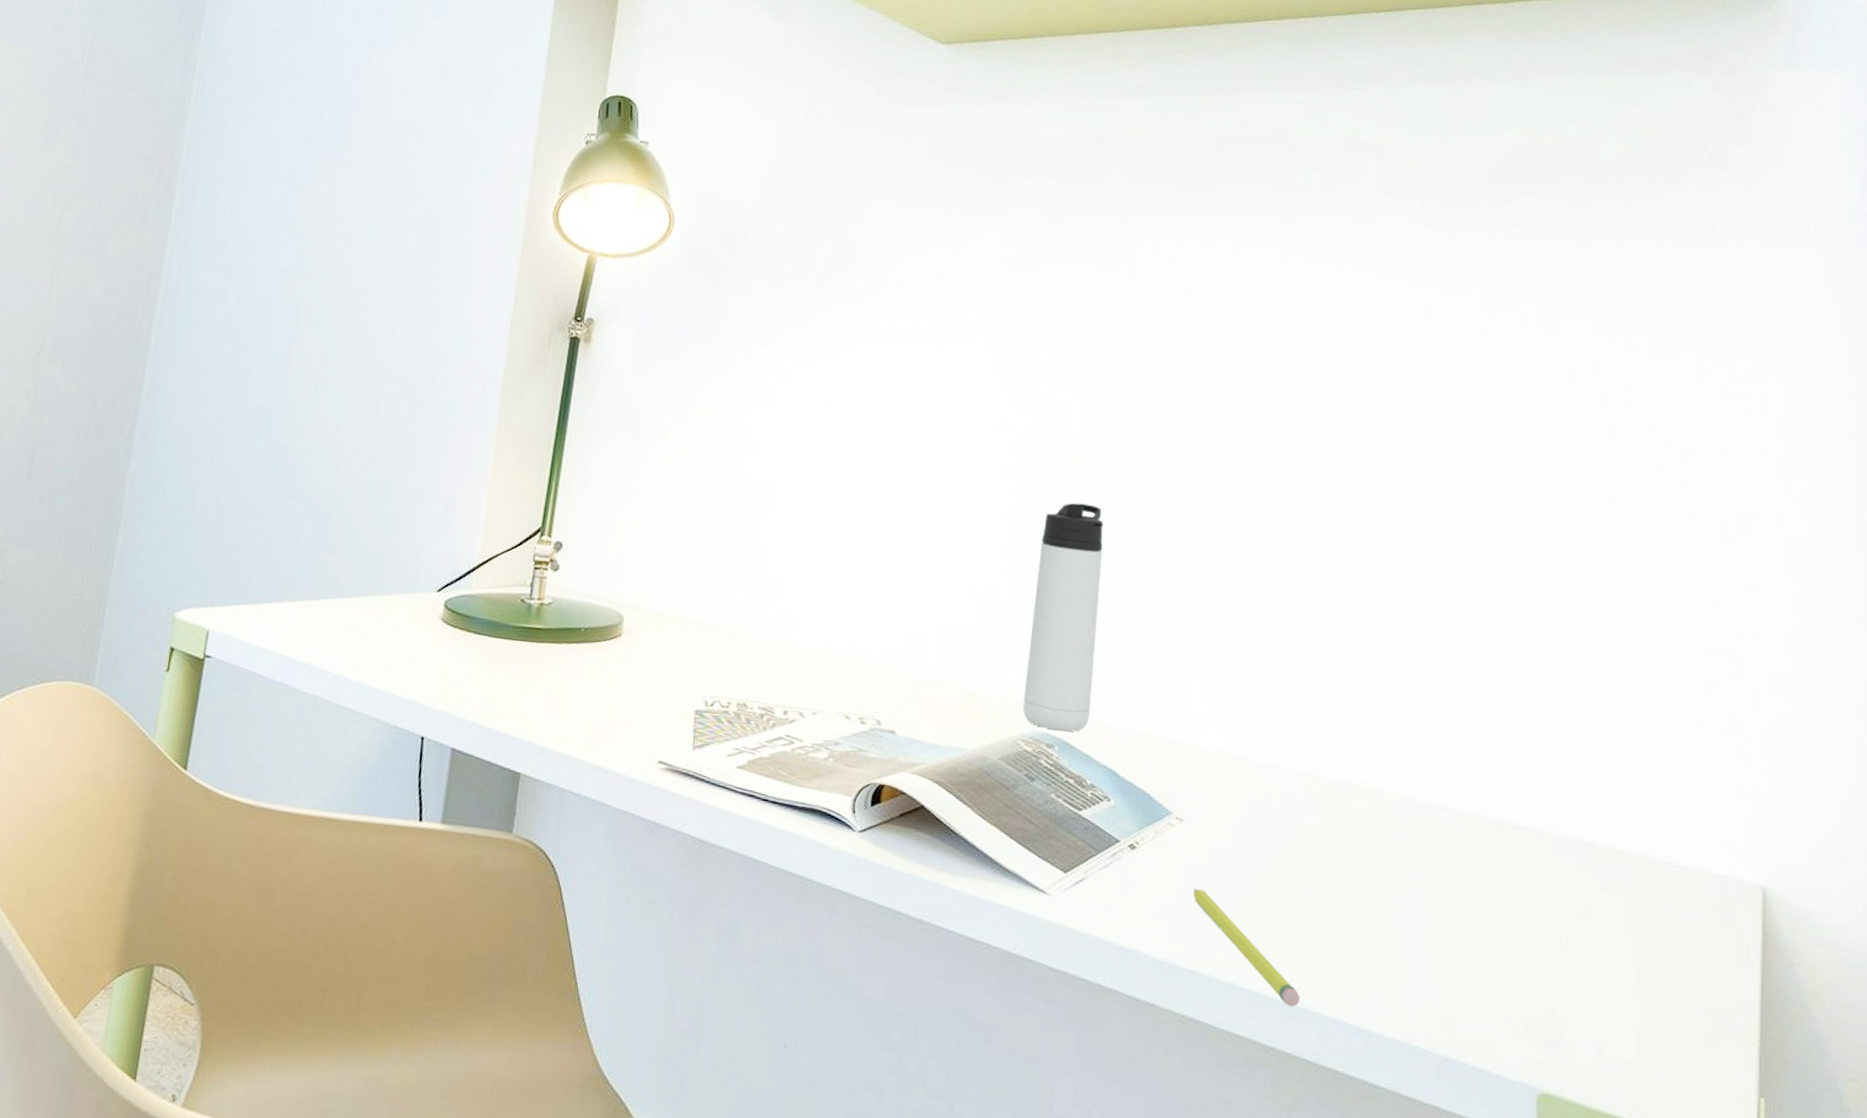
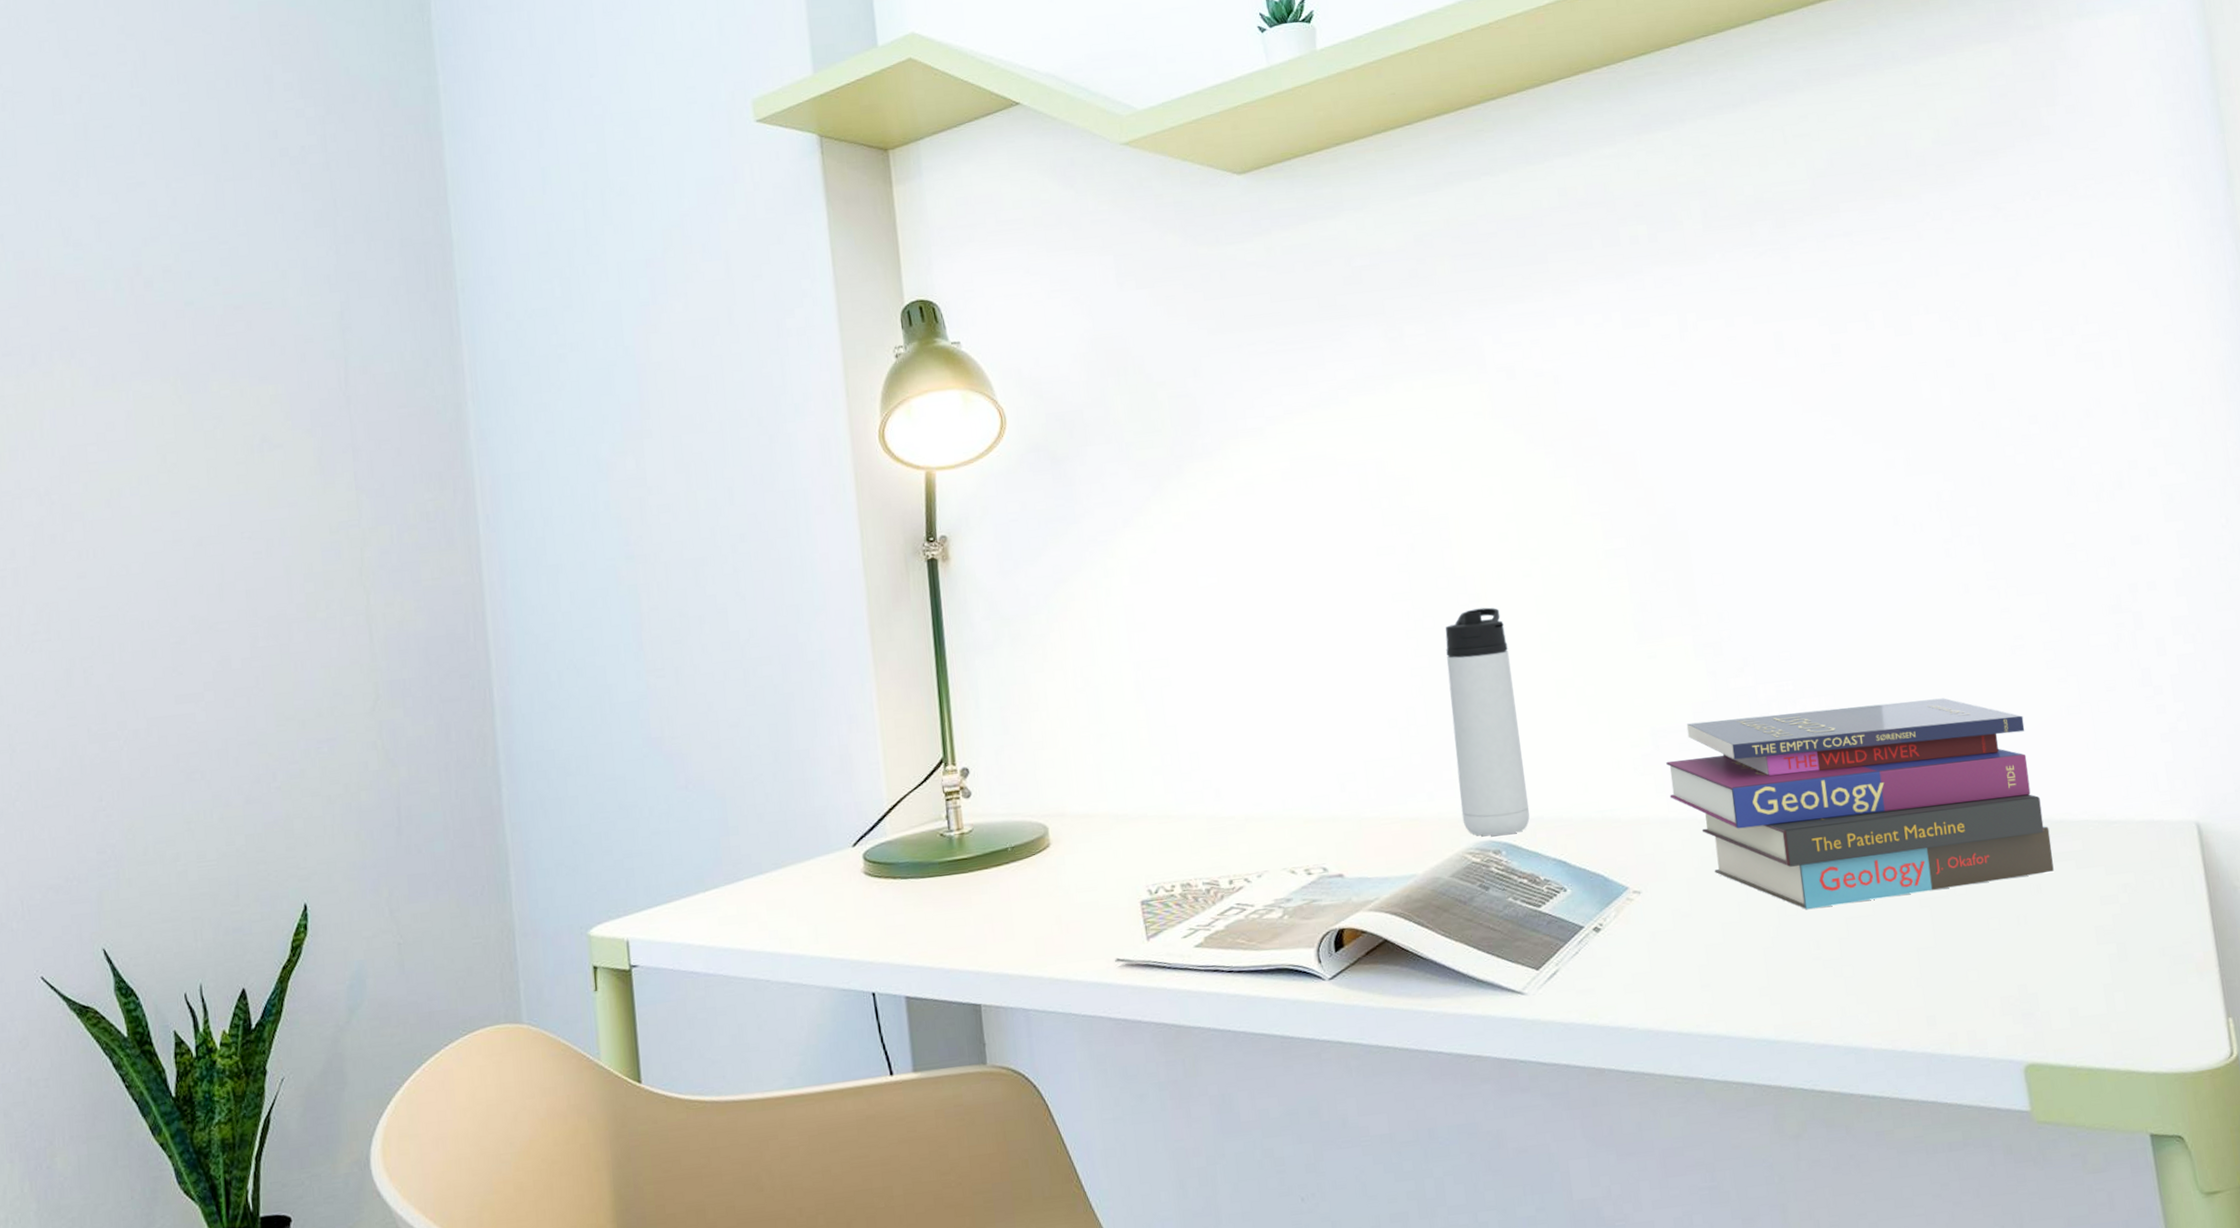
pencil: present [1193,889,1300,1007] -> none [1664,953,1786,1043]
books: none [1231,664,1609,901] -> present [1666,698,2054,910]

